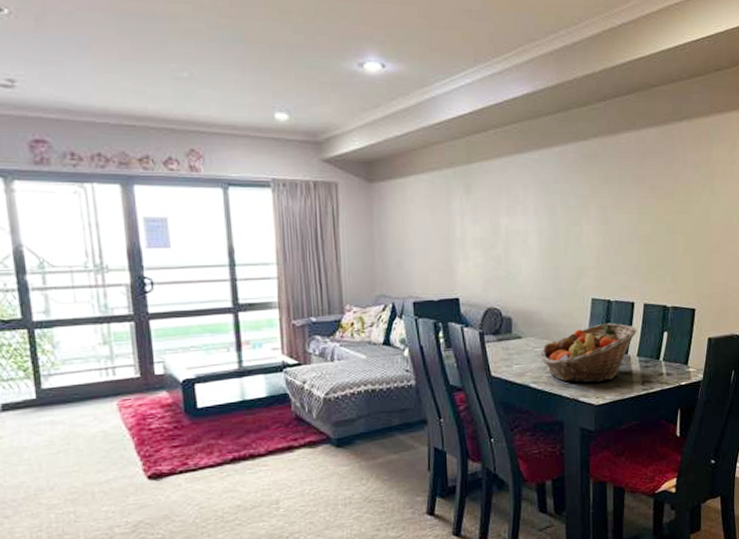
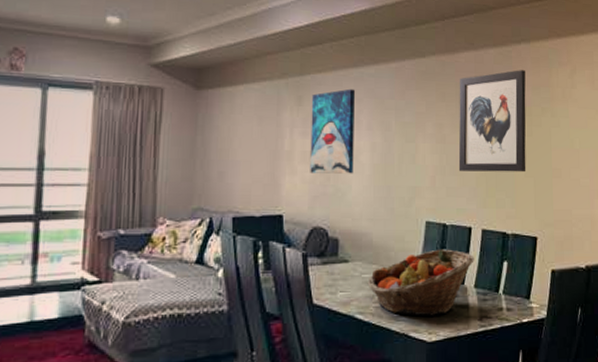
wall art: none [479,175,523,258] -> present [310,89,356,174]
wall art: none [621,148,687,250] -> present [458,70,526,172]

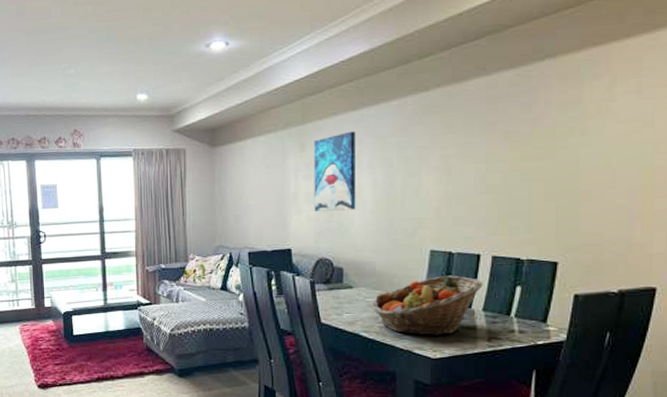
wall art: present [458,70,526,172] -> none [466,89,549,200]

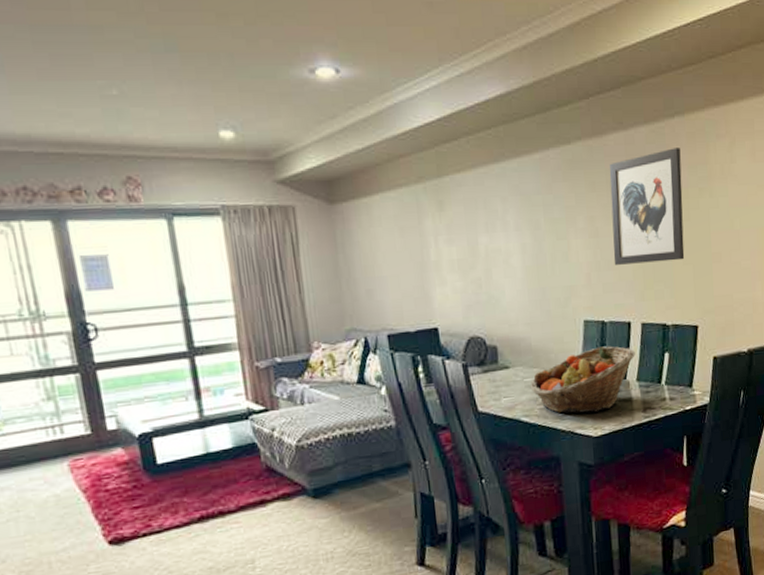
wall art: present [313,131,356,211] -> none [453,187,506,282]
wall art: none [466,89,549,200] -> present [609,148,685,265]

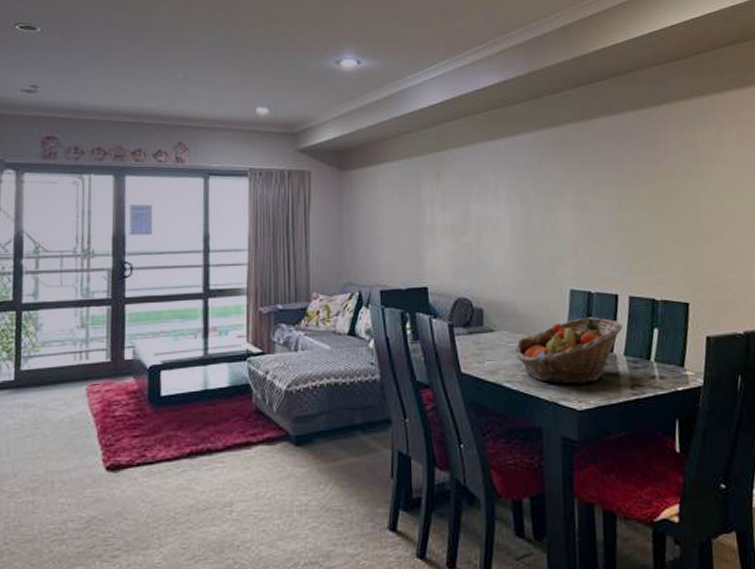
wall art: present [609,148,685,265] -> none [597,132,674,238]

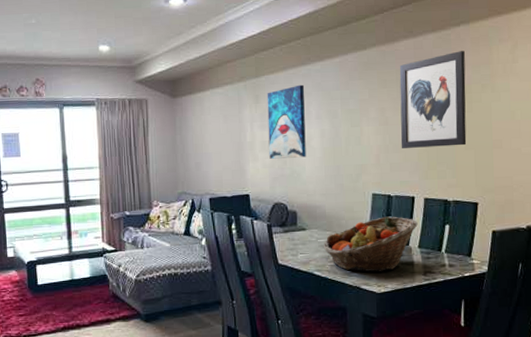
wall art: none [449,161,495,246] -> present [267,84,306,159]
wall art: none [597,132,674,238] -> present [399,51,467,148]

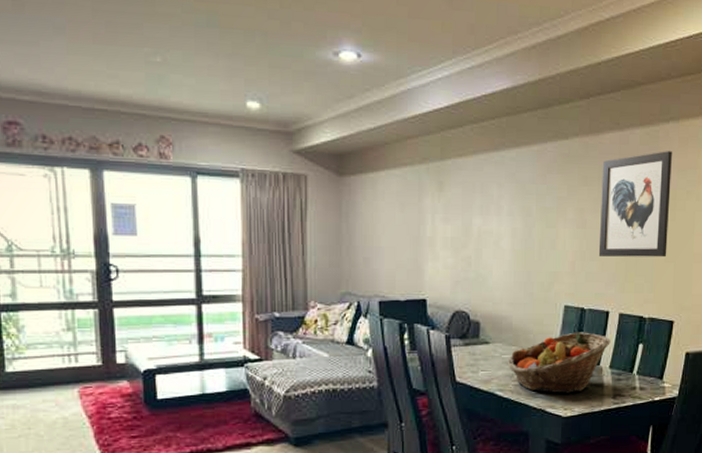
wall art: present [267,84,306,159] -> none [452,173,497,259]

